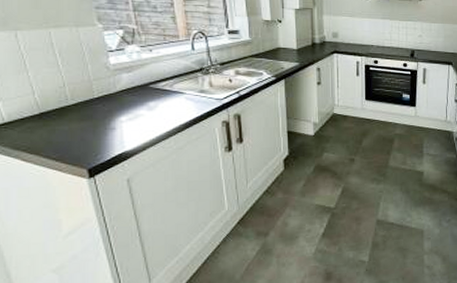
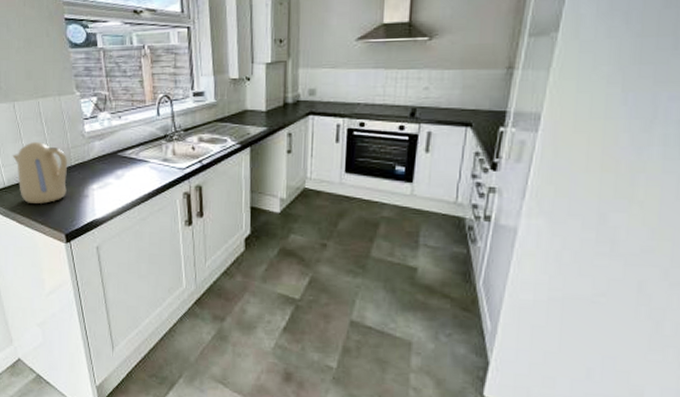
kettle: none [14,73,90,139] -> present [12,141,68,204]

